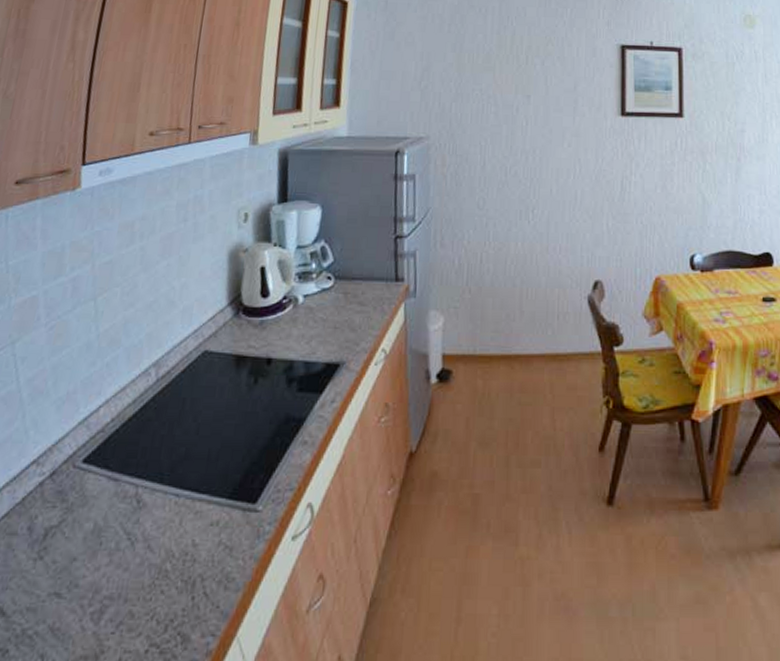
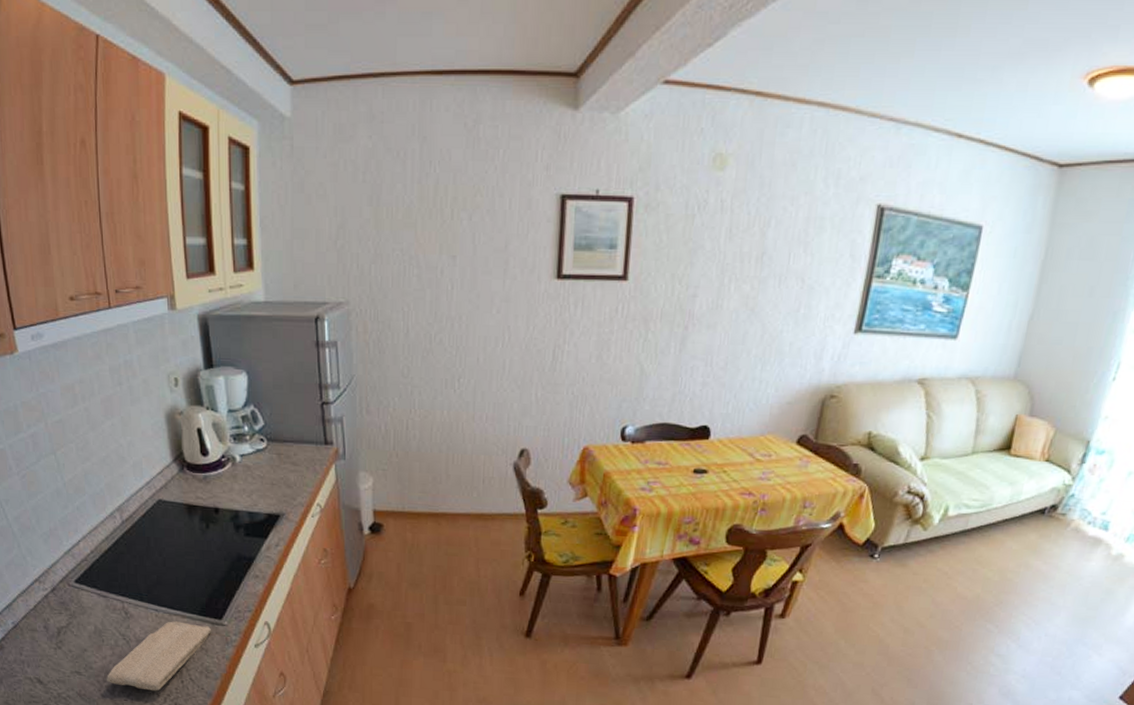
washcloth: none [93,509,242,616] -> present [106,621,212,691]

